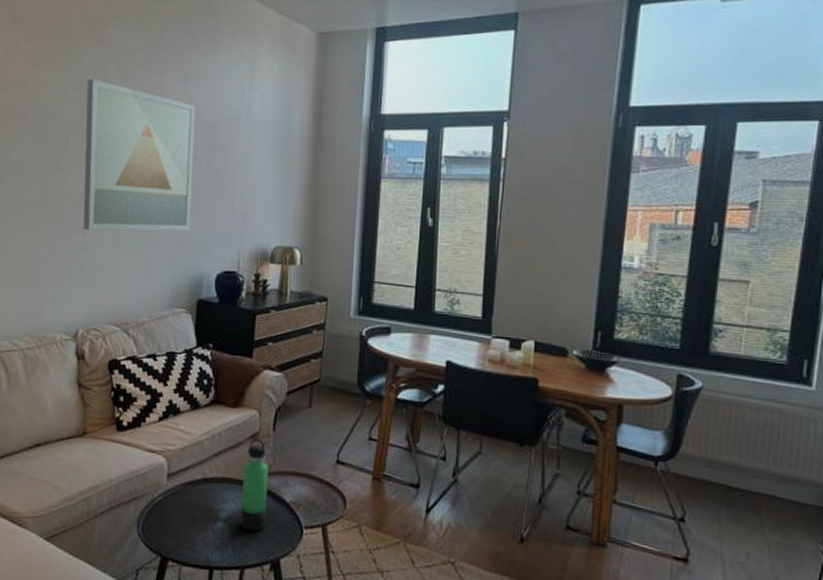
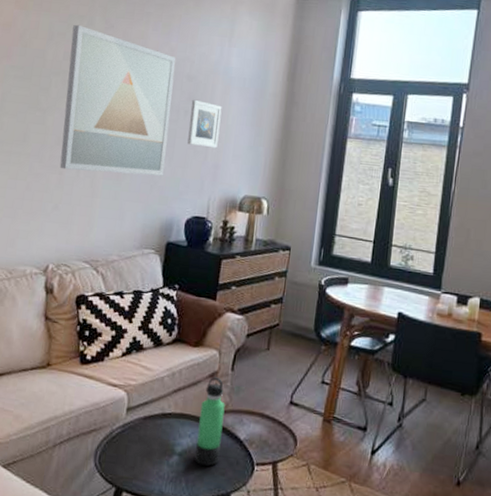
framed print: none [213,148,247,199] -> present [187,99,222,149]

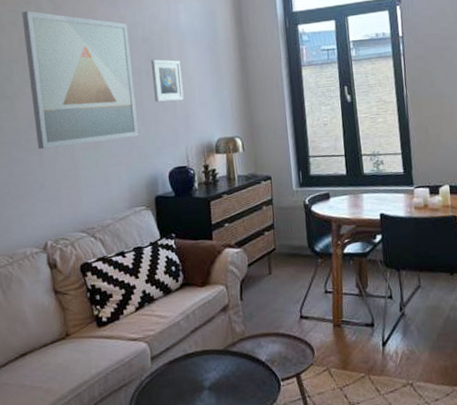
thermos bottle: present [195,377,225,466] -> none [219,309,247,393]

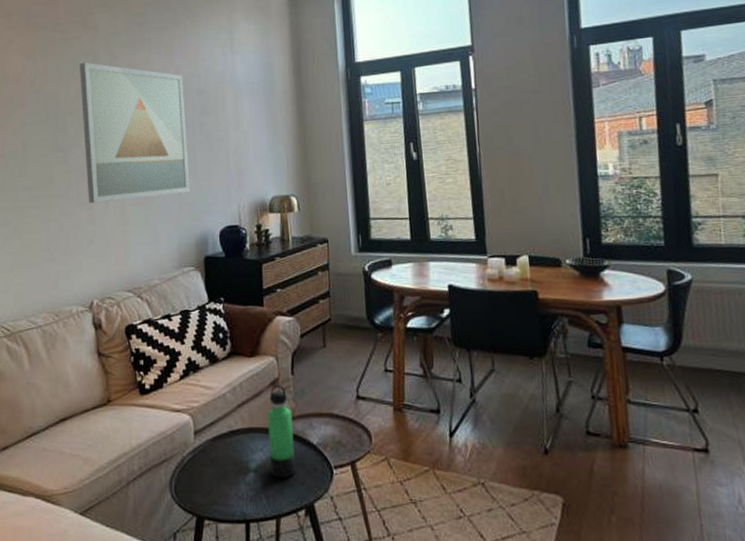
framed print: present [150,59,184,102] -> none [205,111,238,157]
thermos bottle: none [219,309,247,393] -> present [267,384,296,478]

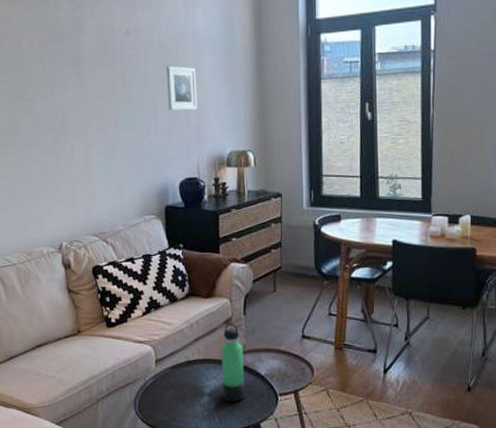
wall art: present [79,62,191,204] -> none [42,10,152,153]
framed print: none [205,111,238,157] -> present [166,65,198,111]

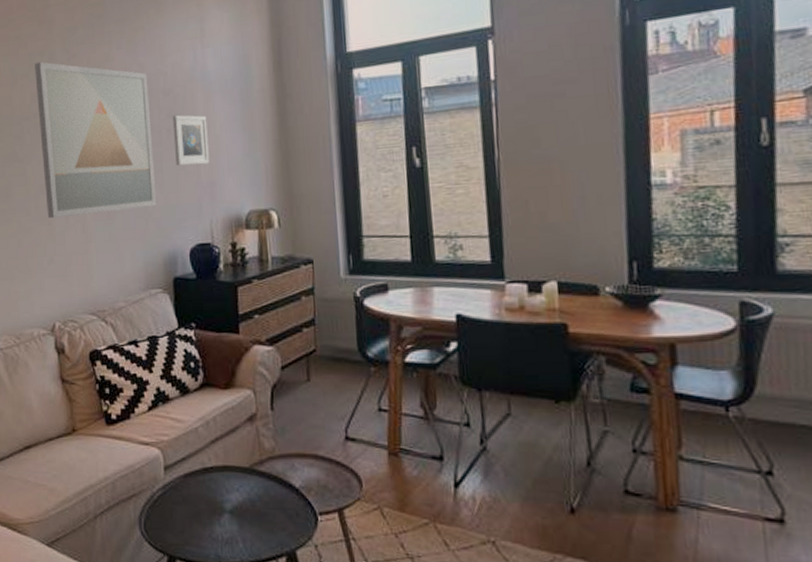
wall art: none [42,10,152,153] -> present [34,61,157,219]
thermos bottle: present [221,323,245,402] -> none [244,420,276,522]

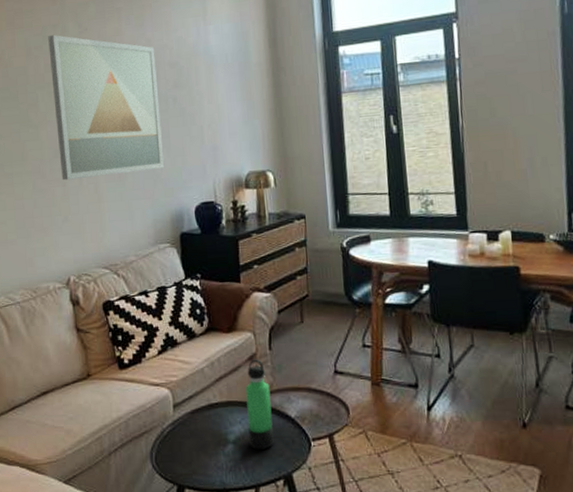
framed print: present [172,114,210,166] -> none [178,85,212,132]
thermos bottle: none [244,420,276,522] -> present [246,359,274,450]

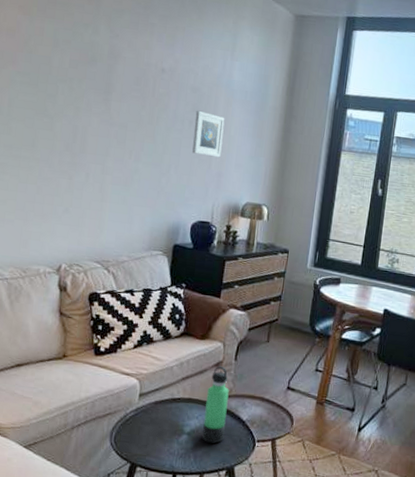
wall art: present [48,34,165,181] -> none [69,32,181,183]
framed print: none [178,85,212,132] -> present [192,110,225,158]

